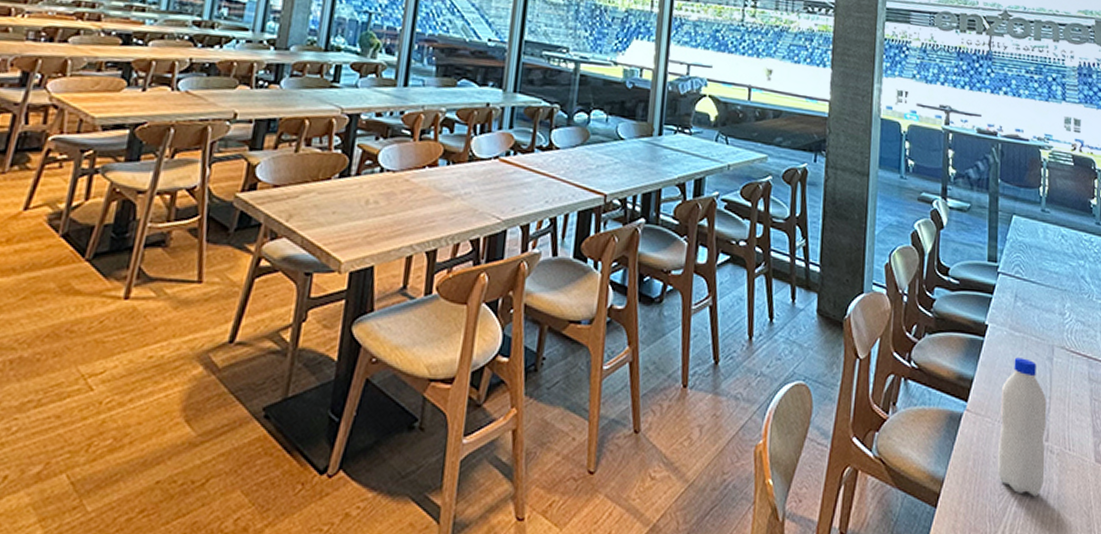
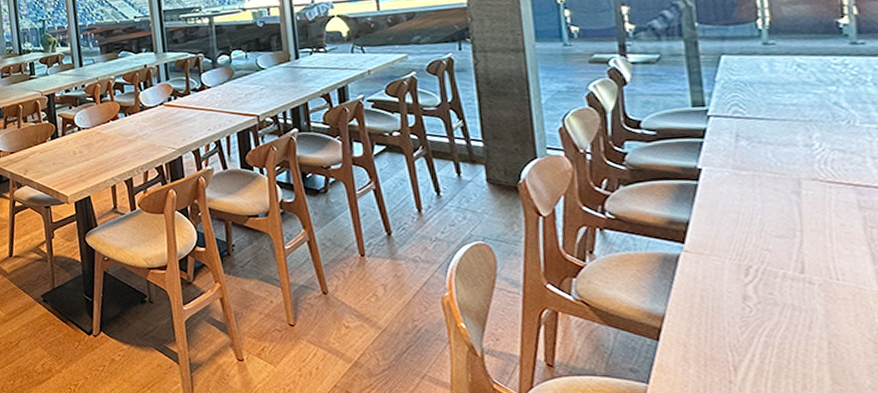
water bottle: present [997,357,1047,497] -> none [729,195,804,327]

